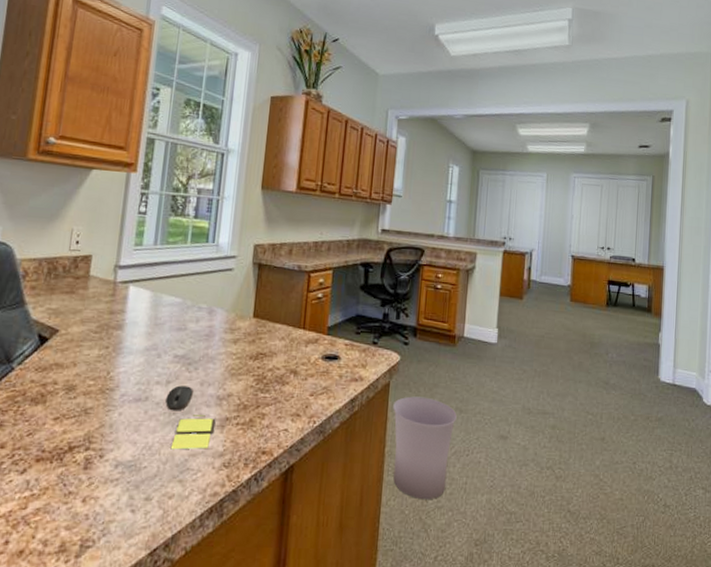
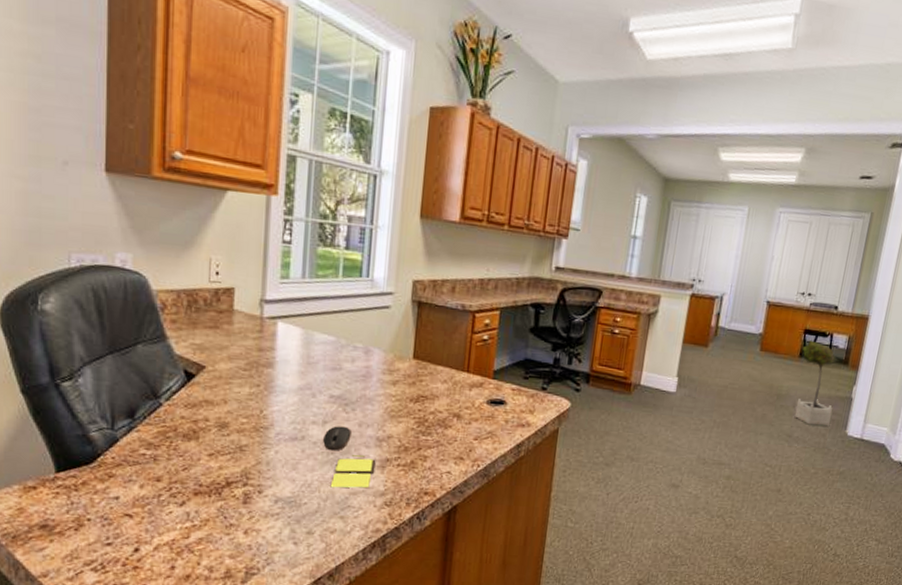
waste bin: present [393,396,457,499] -> none [558,443,628,542]
potted tree: none [608,290,643,373] -> present [794,340,839,427]

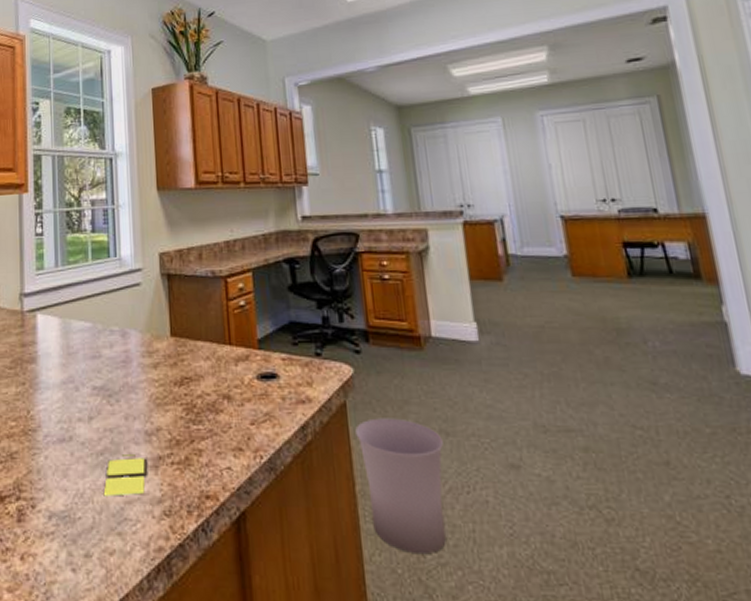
computer mouse: present [323,426,353,451] -> none [91,421,120,451]
waste bin: none [558,443,628,542] -> present [355,418,446,553]
potted tree: present [794,340,839,427] -> none [629,255,709,365]

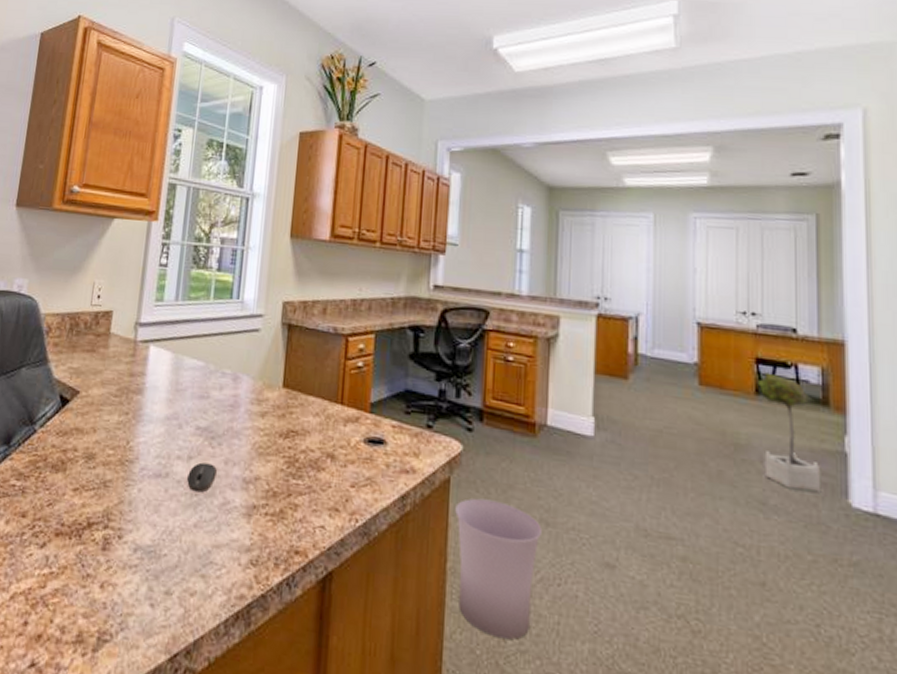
computer mouse: none [91,421,120,451] -> present [187,462,218,493]
sticky notes: present [103,453,148,497] -> none [192,498,242,540]
potted tree: none [629,255,709,365] -> present [759,372,822,493]

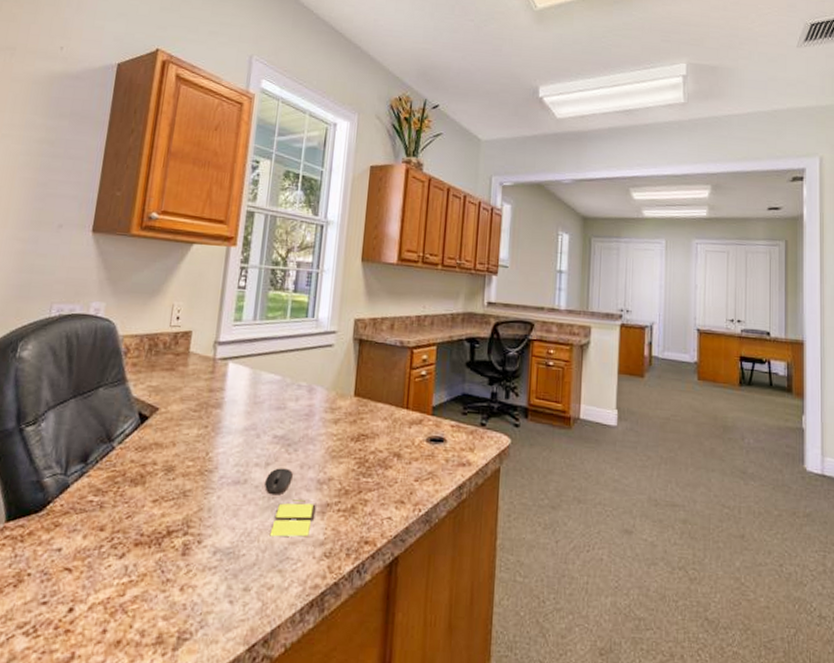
sticky notes: none [192,498,242,540] -> present [269,499,316,537]
waste bin: present [455,498,542,639] -> none [504,483,575,600]
potted tree: present [759,372,822,493] -> none [742,368,786,461]

